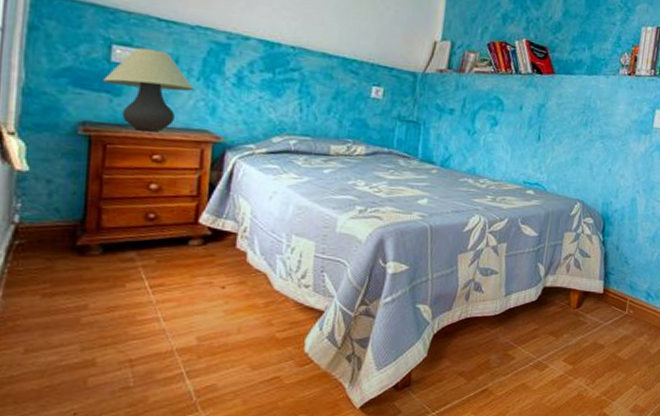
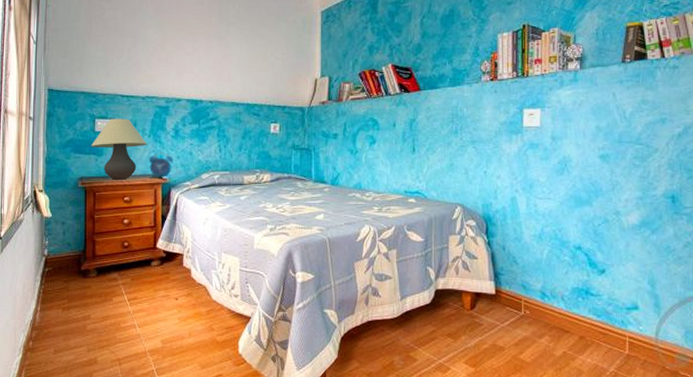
alarm clock: none [195,101,232,137] -> present [149,152,173,178]

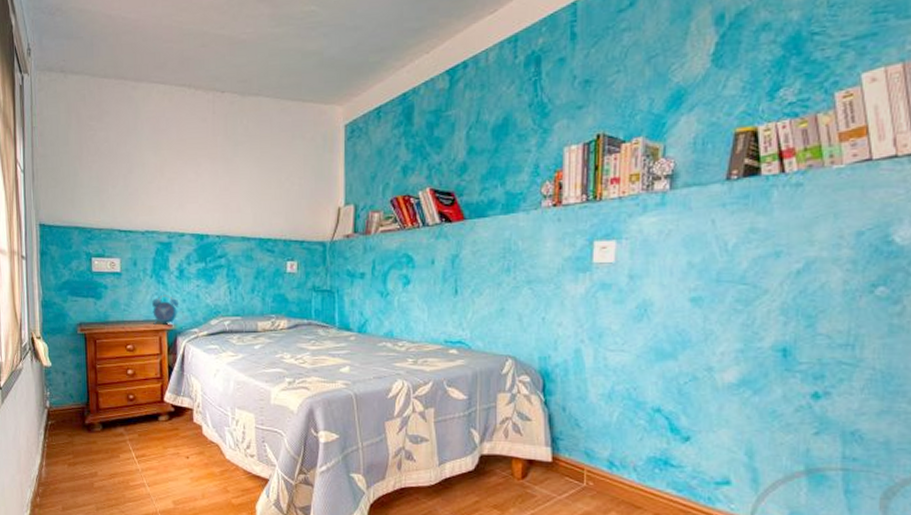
table lamp: present [91,119,147,180] -> none [88,257,149,326]

